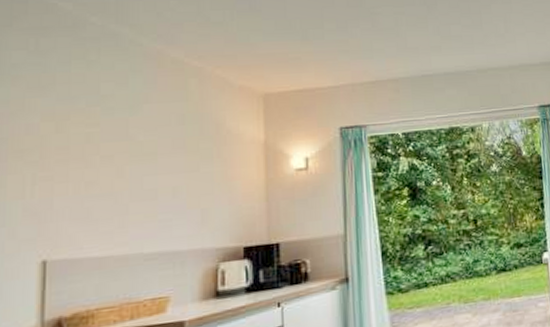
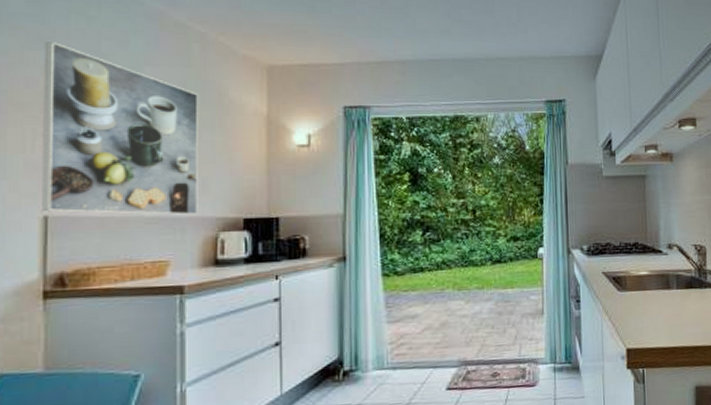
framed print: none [40,88,198,257] -> present [42,42,198,215]

